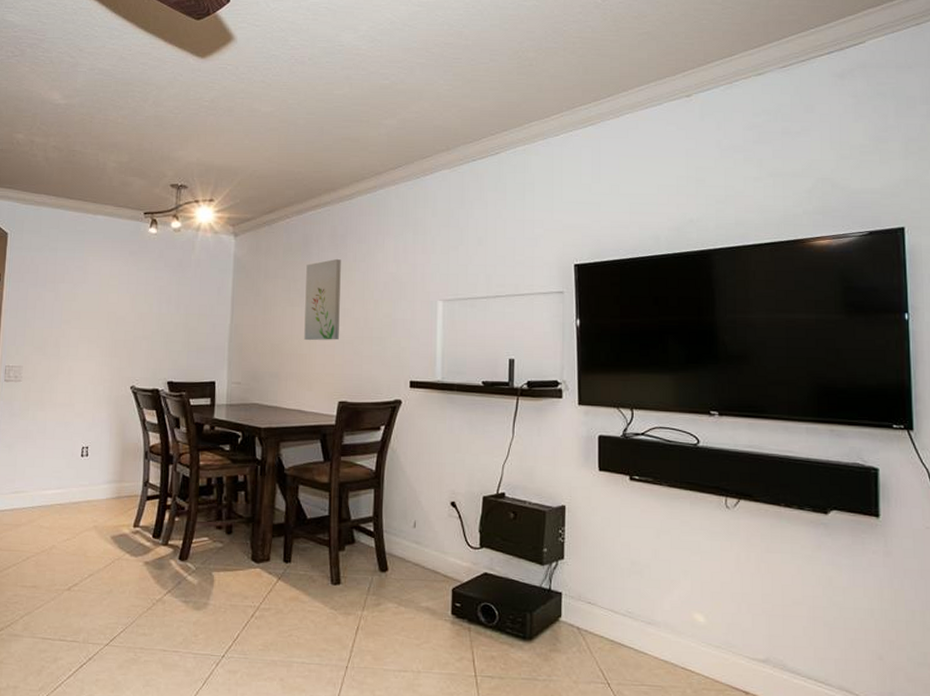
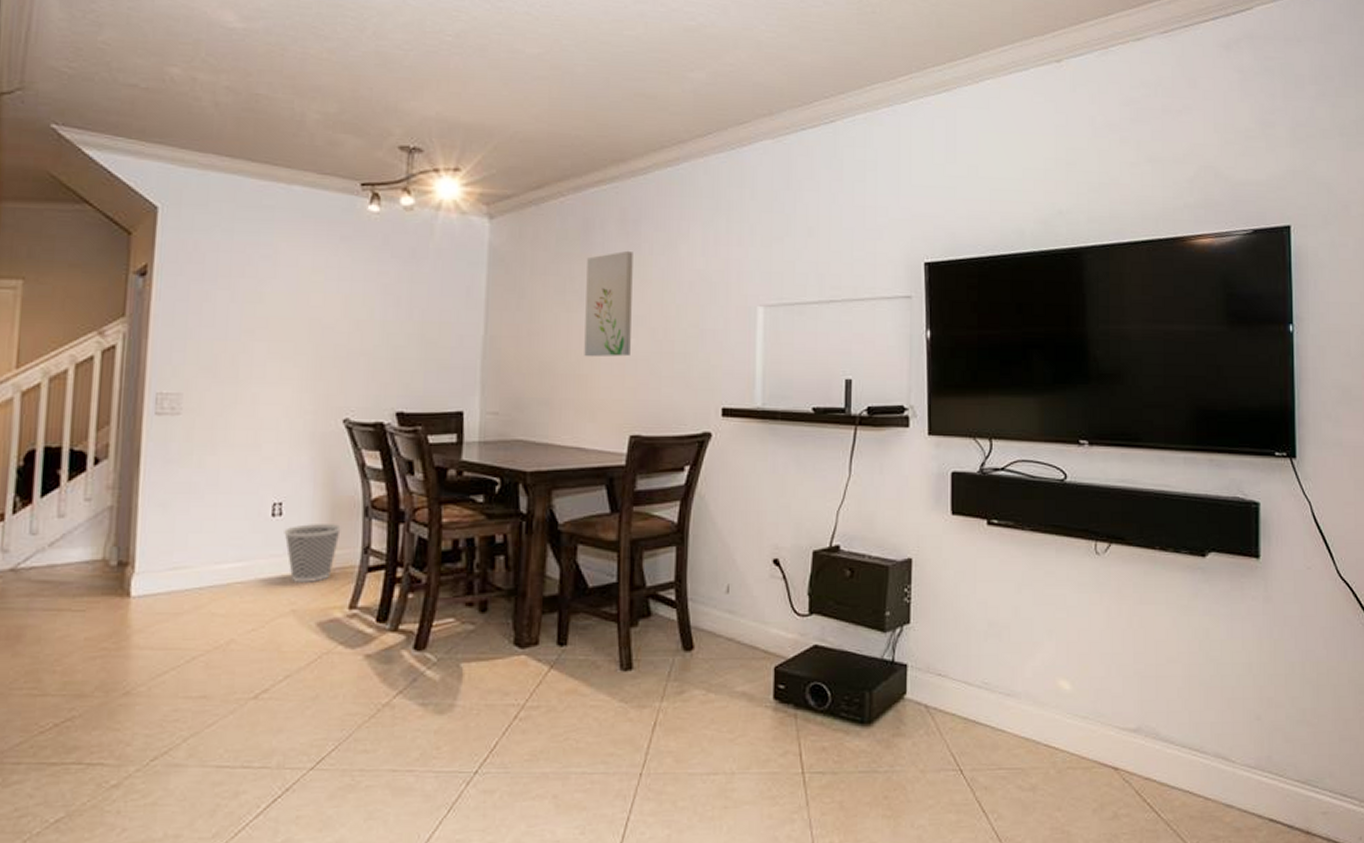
wastebasket: none [89,463,130,506] -> present [284,524,343,582]

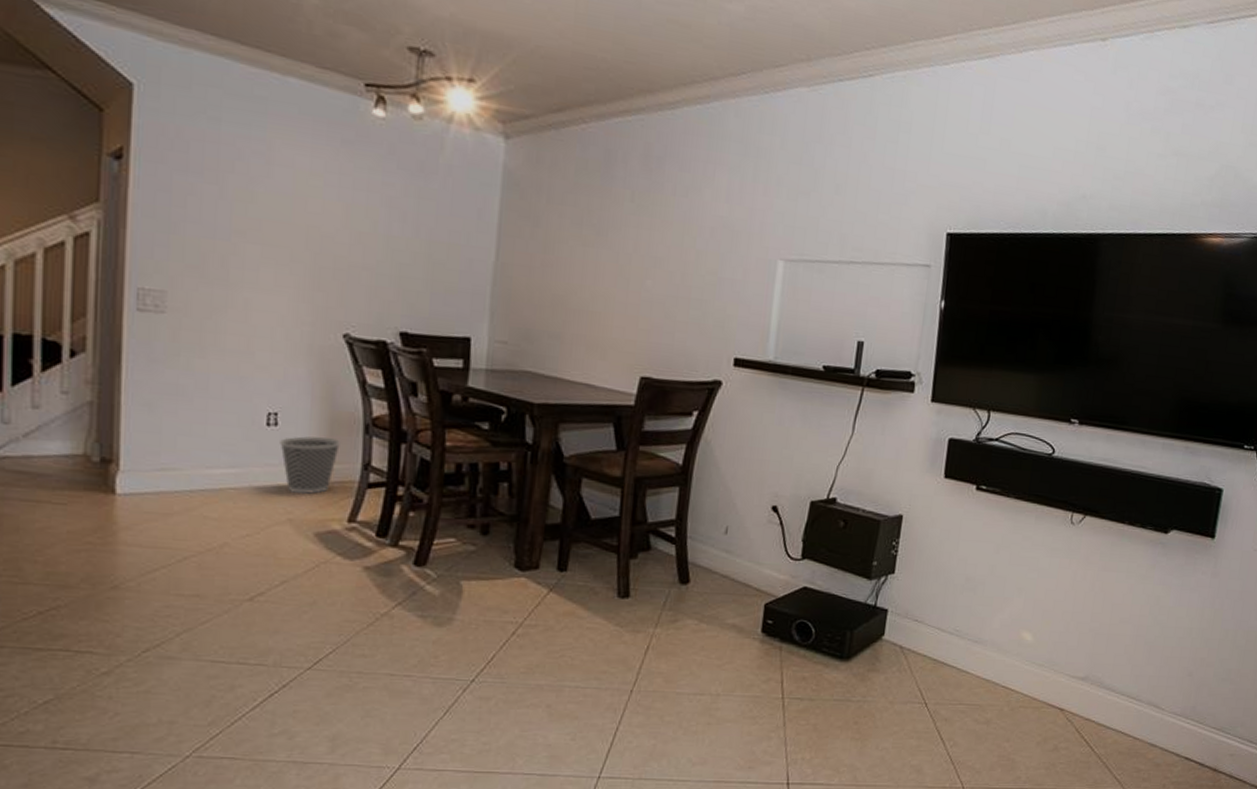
wall art: present [584,250,633,357] -> none [598,188,656,298]

